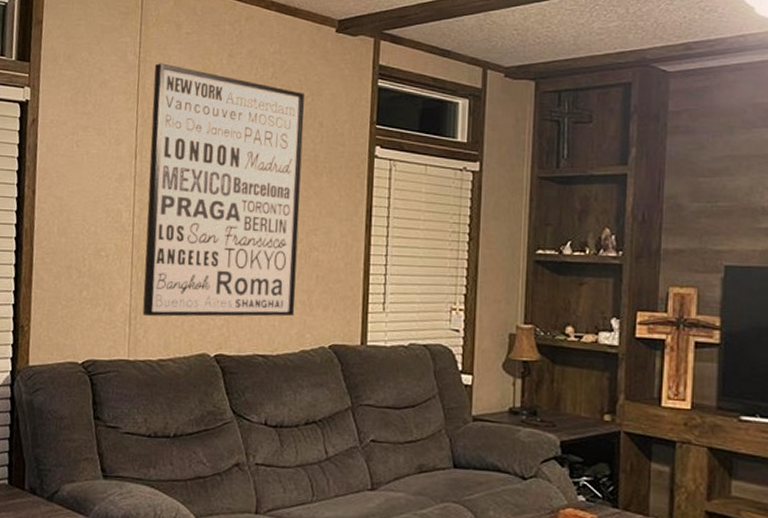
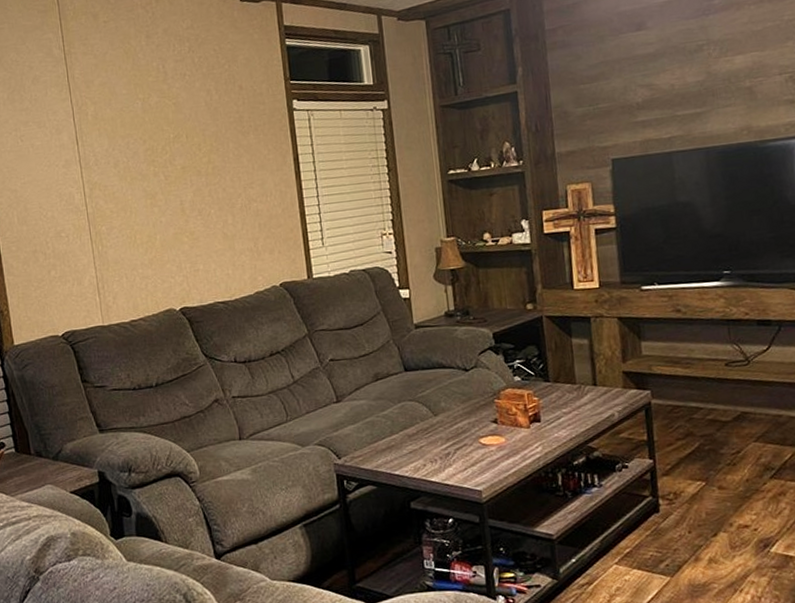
wall art: present [142,63,305,317] -> none [79,52,245,284]

